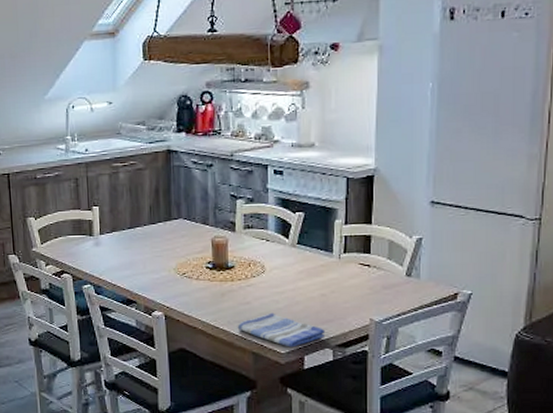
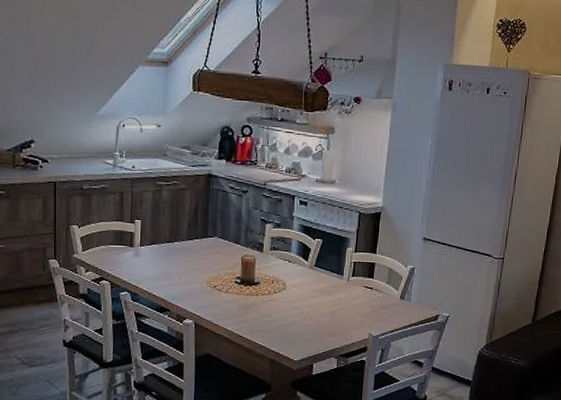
dish towel: present [237,312,326,347] -> none [258,325,332,356]

